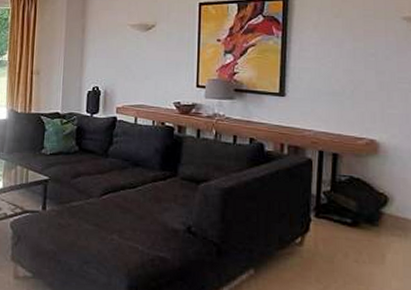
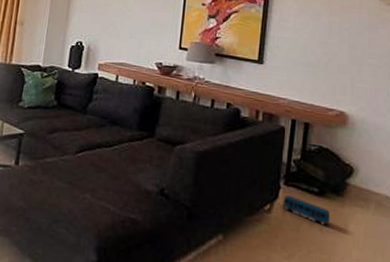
toy train: none [313,226,367,257] -> present [281,194,331,226]

